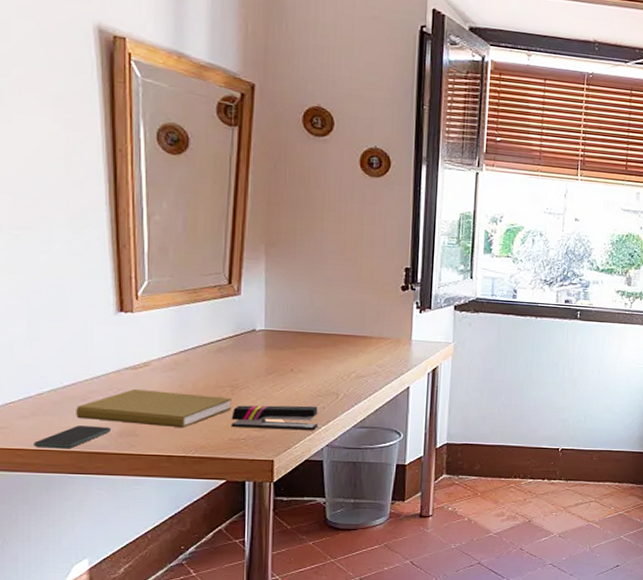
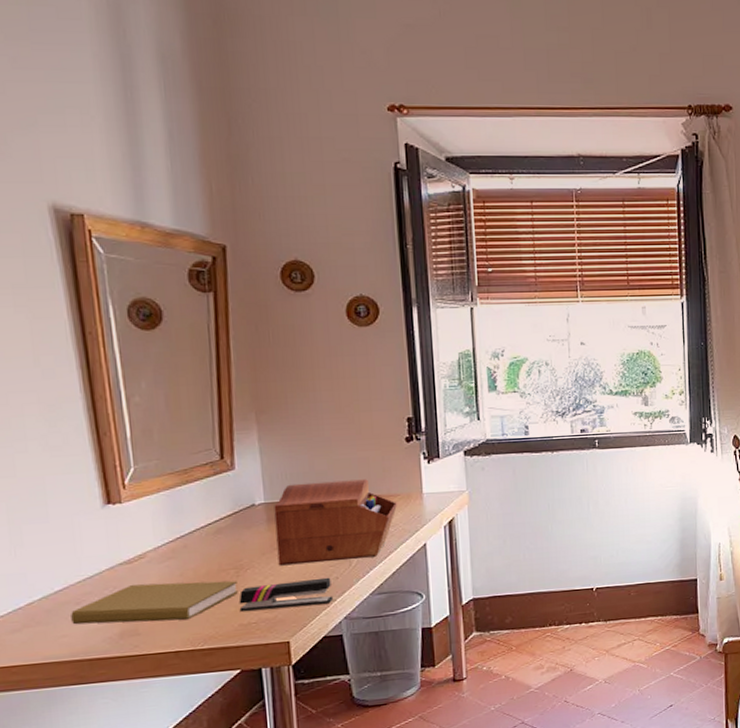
smartphone: present [34,425,112,449] -> none [28,629,112,661]
sewing box: none [271,315,388,393] -> present [274,479,398,566]

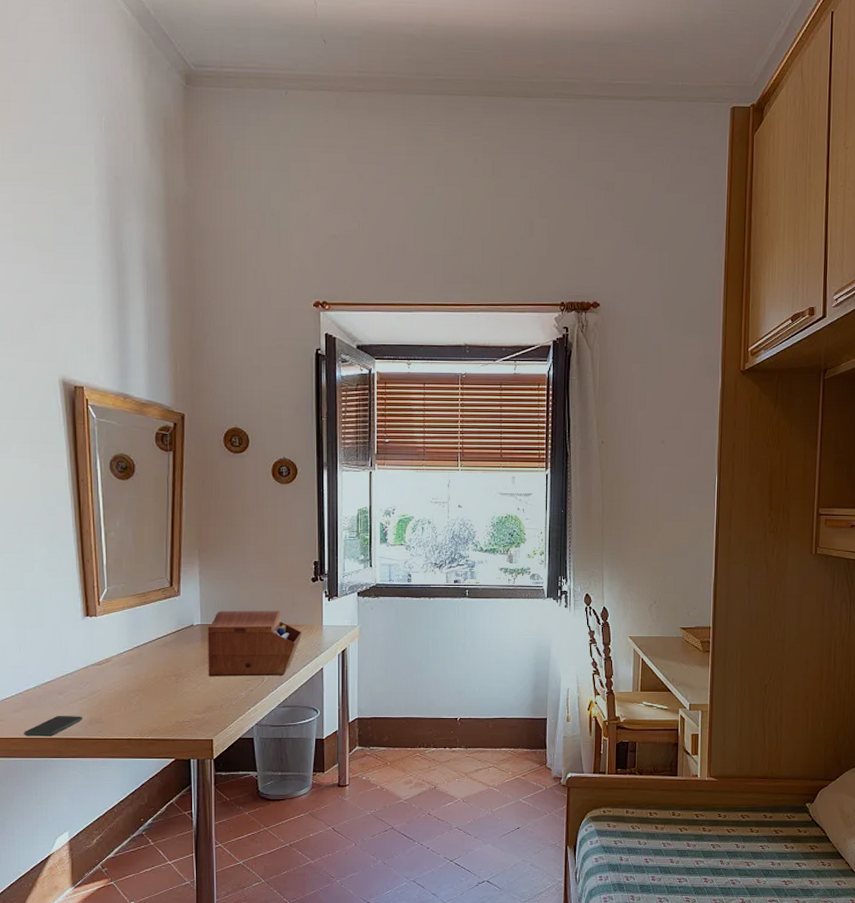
smartphone: none [28,629,112,661] -> present [24,716,83,737]
book: present [71,581,238,624] -> none [55,681,177,713]
stapler: present [239,577,334,611] -> none [177,689,248,711]

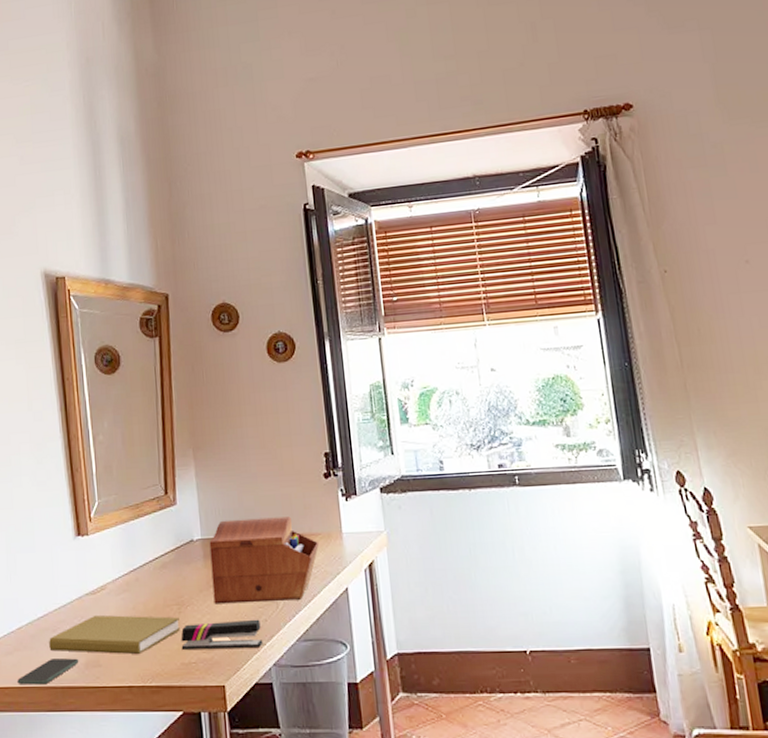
book: none [55,681,177,713] -> present [49,614,180,654]
stapler: none [177,689,248,711] -> present [181,619,264,649]

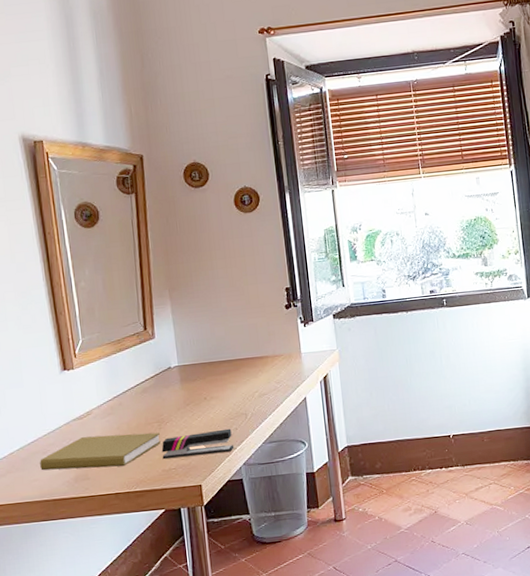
smartphone: present [17,658,79,685] -> none [11,474,69,501]
sewing box: present [209,516,320,604] -> none [185,342,282,419]

